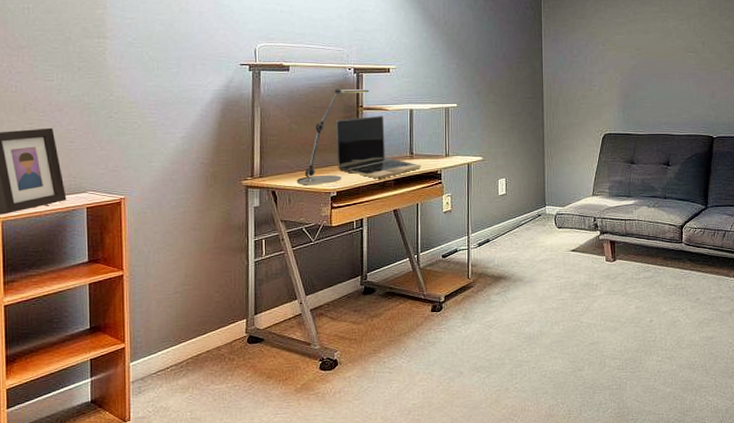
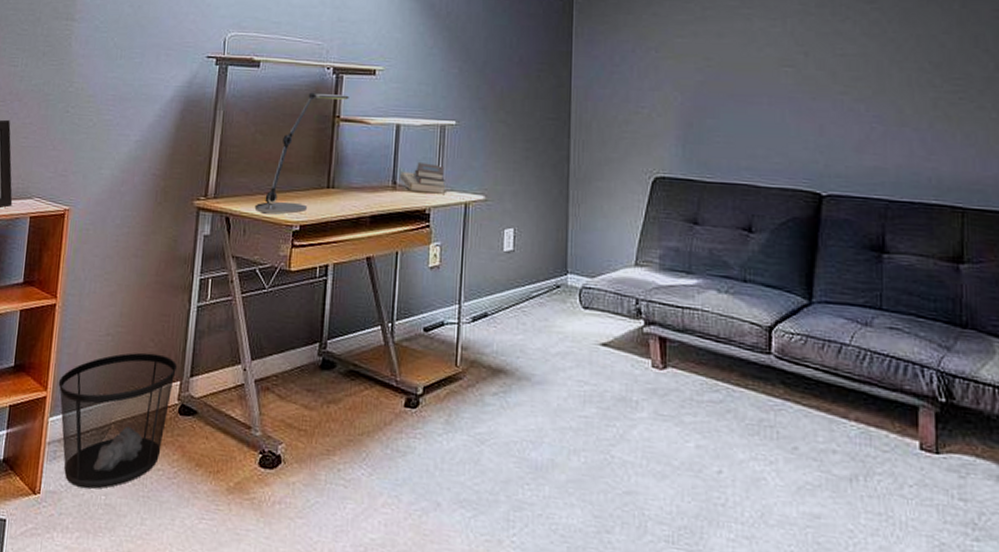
waste bin: none [134,301,243,410] -> present [58,352,178,489]
laptop: present [335,116,422,179] -> none [303,130,406,214]
books: none [415,137,453,159] -> present [399,163,446,194]

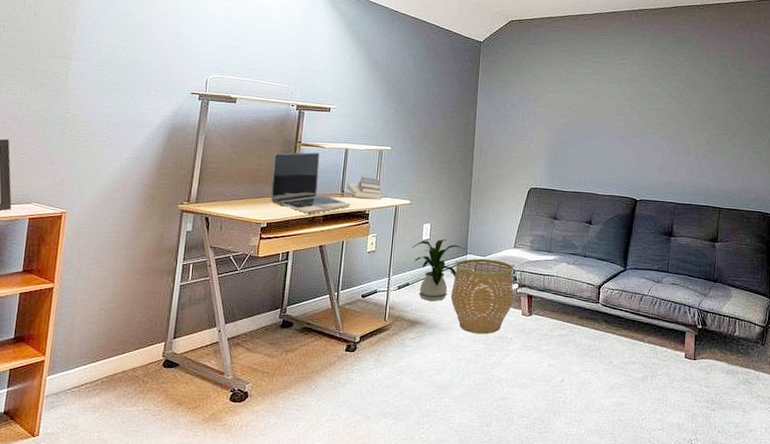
waste bin: present [58,352,178,489] -> none [55,322,163,428]
desk lamp: present [256,92,349,215] -> none [231,123,309,215]
laptop: none [303,130,406,214] -> present [270,152,351,214]
house plant: none [489,250,564,341] -> present [412,238,465,301]
basket: none [546,280,640,394] -> present [450,258,515,335]

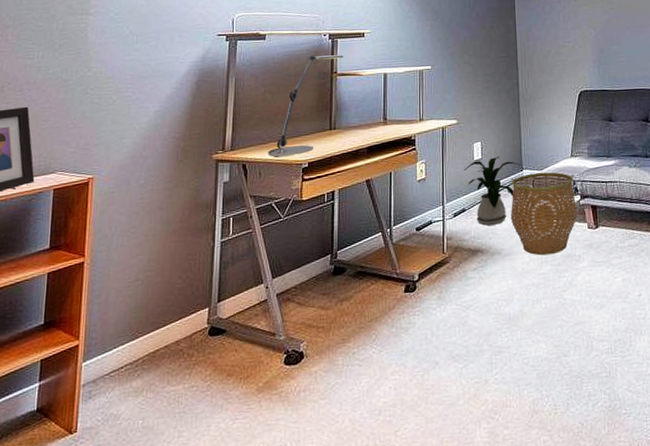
desk lamp: none [231,123,309,215] -> present [269,55,344,157]
laptop: present [270,152,351,214] -> none [309,81,396,148]
books: present [346,177,382,199] -> none [388,100,427,124]

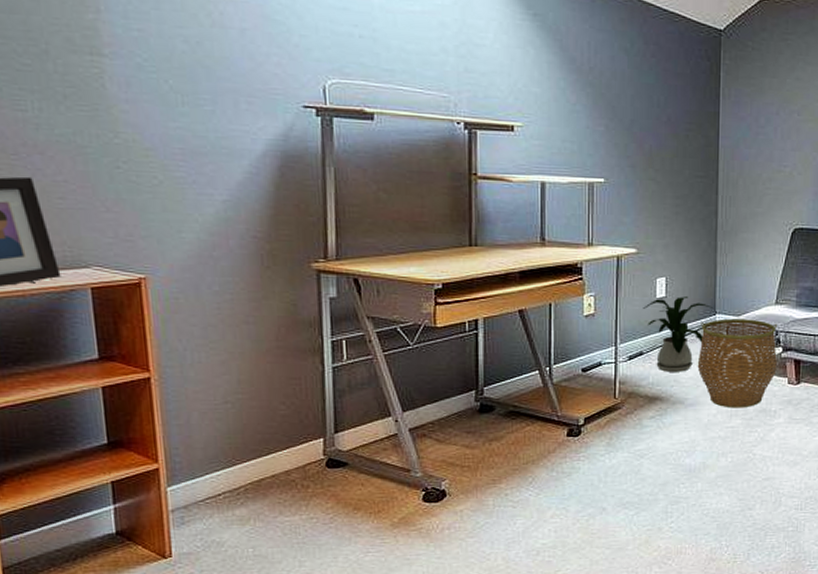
desk lamp: present [269,55,344,157] -> none [388,148,486,274]

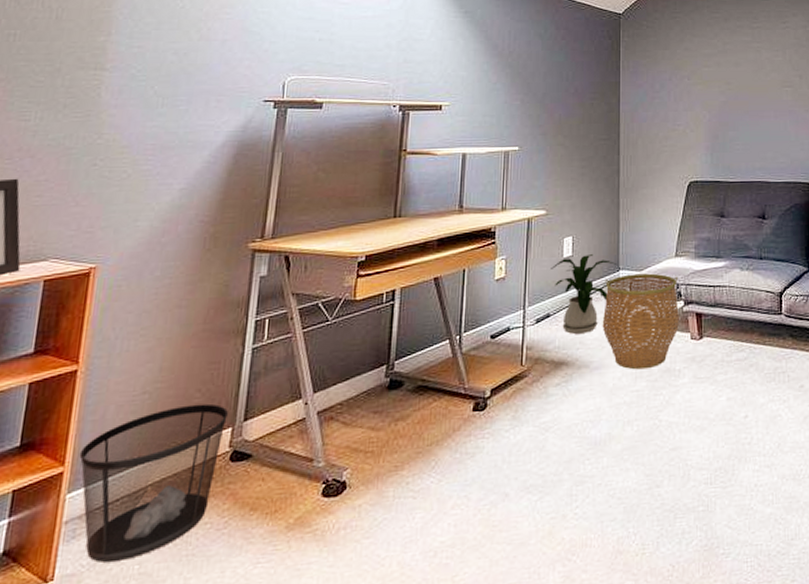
waste bin: none [171,415,318,545] -> present [79,403,229,562]

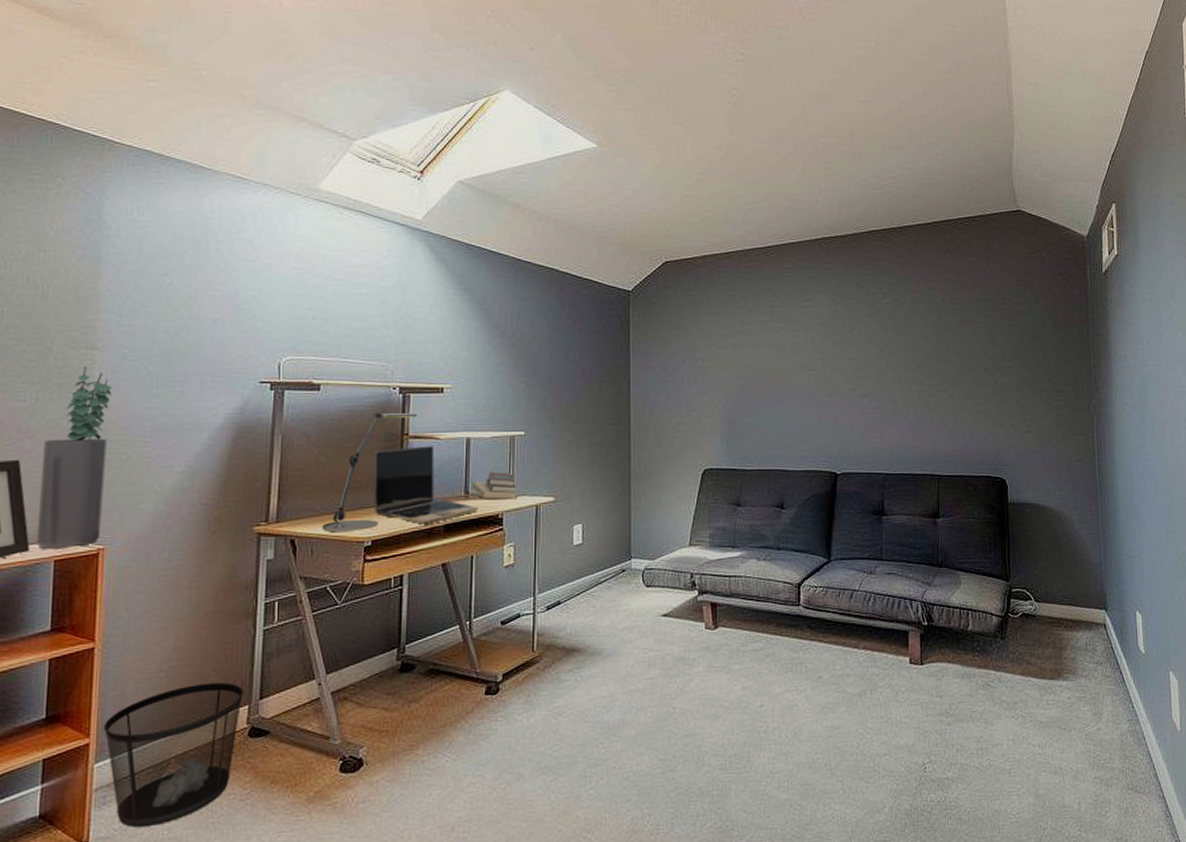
vase: none [28,87,117,268] -> present [37,367,112,549]
desk lamp: none [318,129,416,248] -> present [323,412,418,533]
laptop: none [369,161,473,239] -> present [373,446,479,525]
books: none [465,186,510,213] -> present [471,472,518,499]
house plant: present [551,253,616,334] -> none [561,541,628,621]
basket: present [602,273,680,370] -> none [614,562,695,658]

